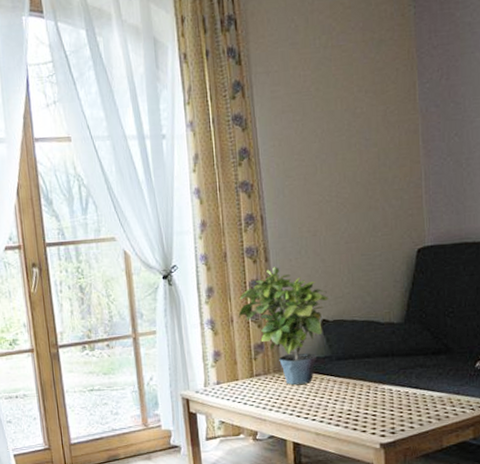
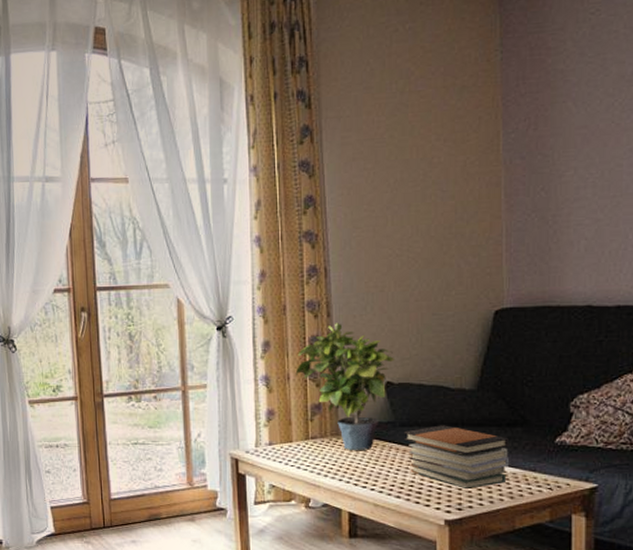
book stack: none [340,356,436,414] -> present [404,425,510,489]

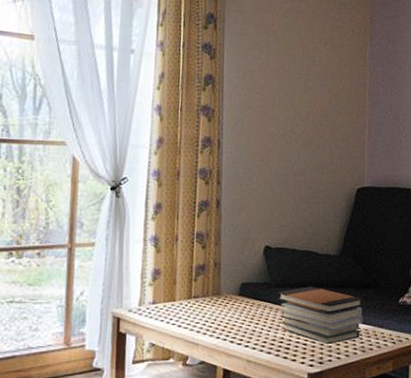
potted plant: present [295,323,396,451] -> none [183,190,275,310]

